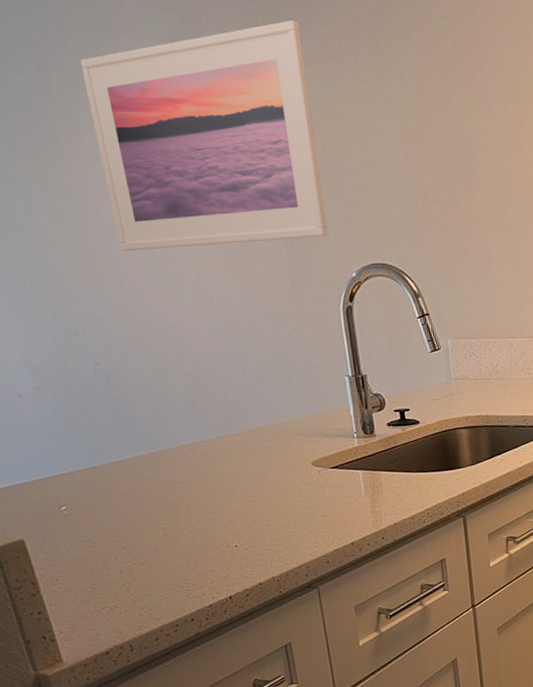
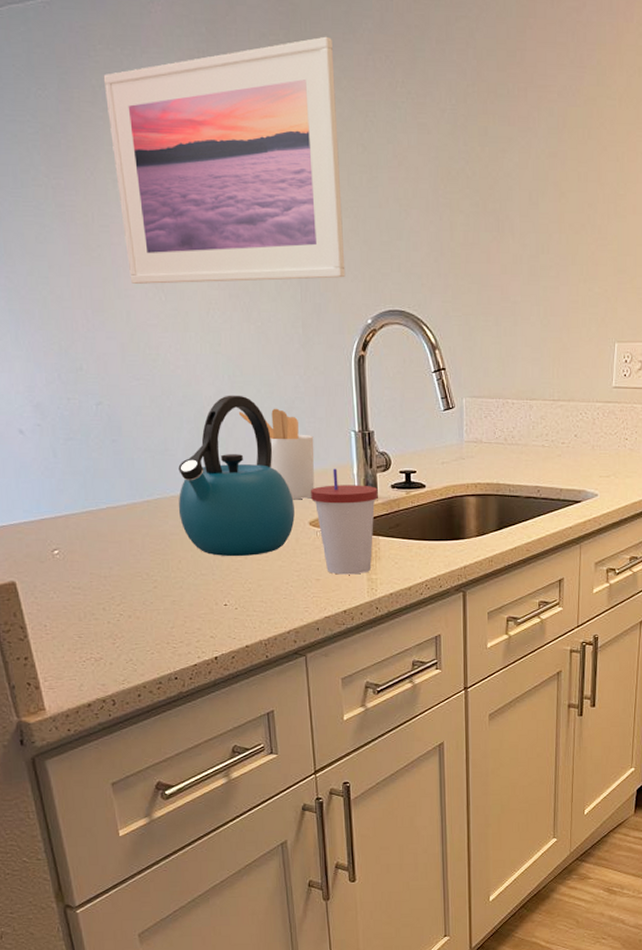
kettle: none [180,349,297,501] -> present [178,395,295,556]
utensil holder: none [235,359,314,443] -> present [238,408,315,500]
cup: none [311,411,376,510] -> present [311,468,378,575]

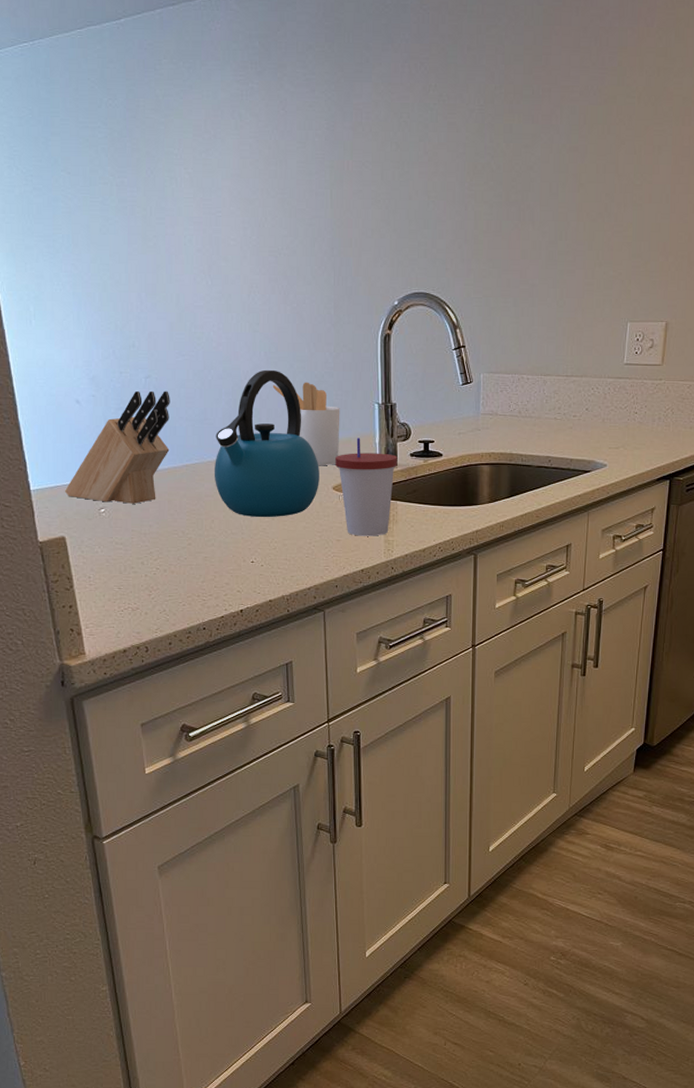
knife block: none [11,419,128,544] -> present [64,390,170,504]
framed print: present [103,36,346,284] -> none [166,47,376,270]

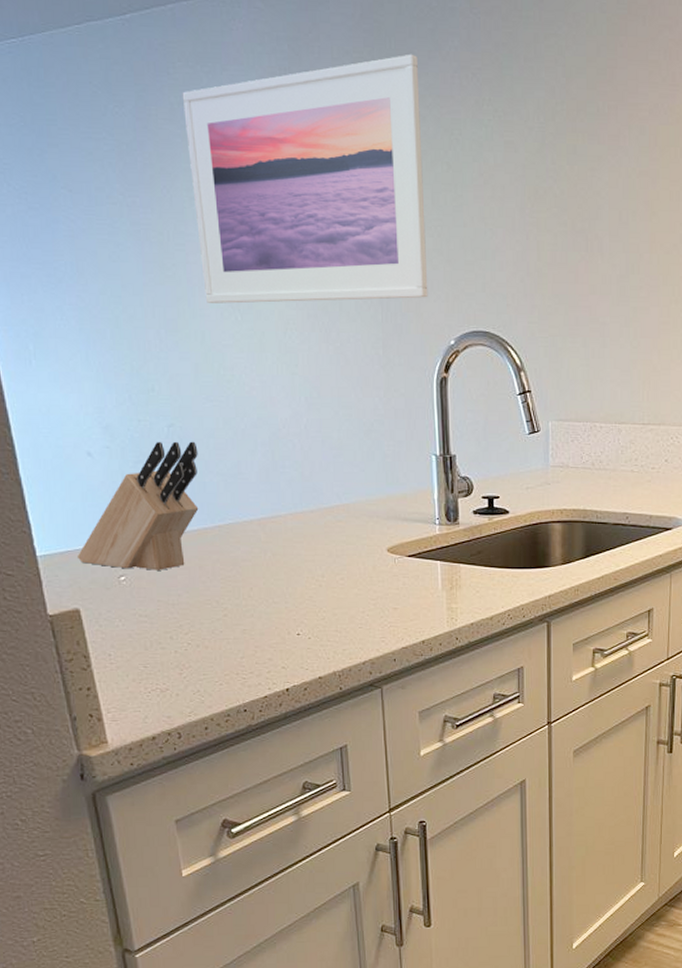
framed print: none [166,47,376,270] -> present [182,54,428,304]
kettle: present [214,369,319,517] -> none [250,417,372,583]
utensil holder: present [272,382,340,466] -> none [315,431,394,526]
cup: present [335,437,398,536] -> none [389,493,459,604]

